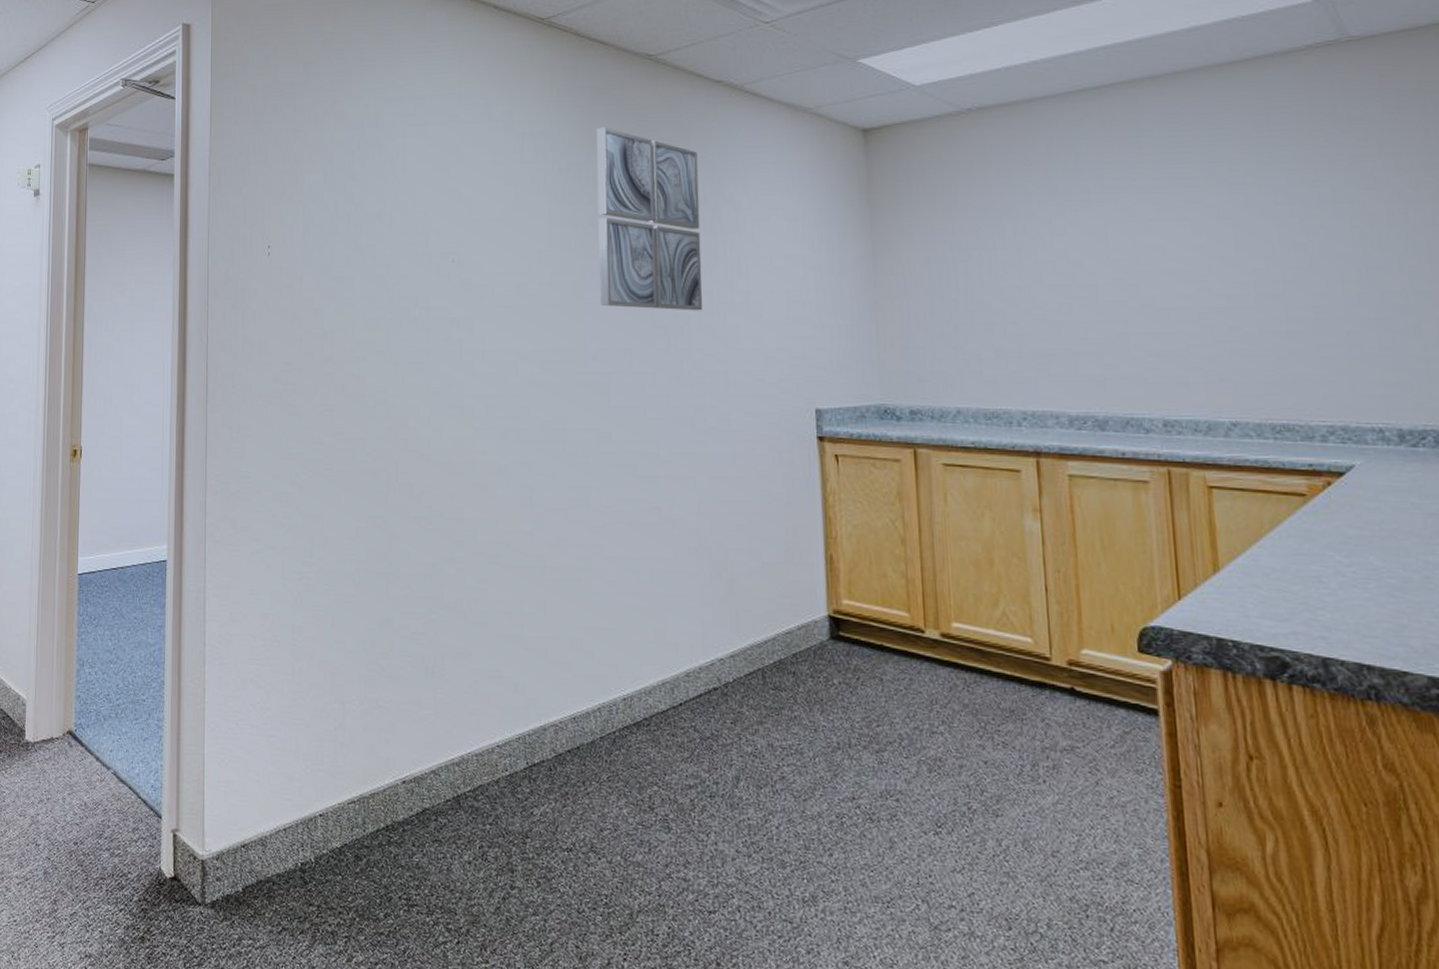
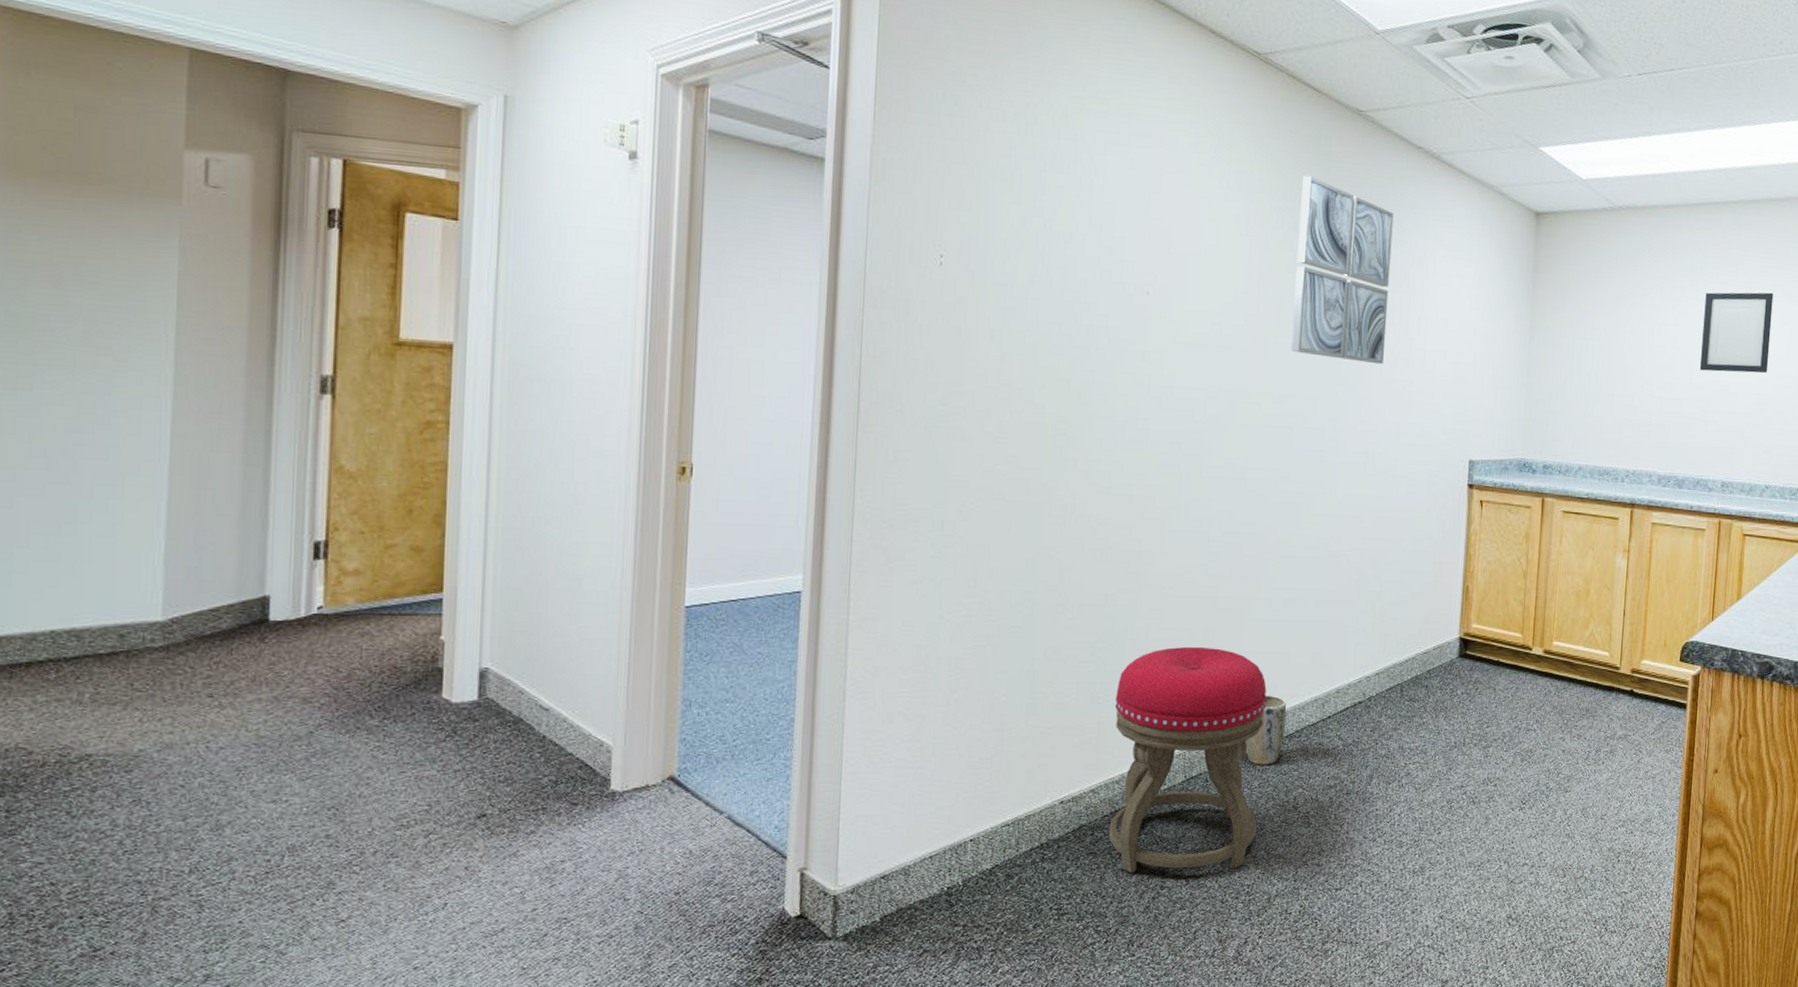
stool: none [449,619,610,875] -> present [1108,646,1267,874]
plant pot: none [589,675,632,756] -> present [1245,695,1287,765]
picture frame: none [1101,182,1209,285] -> present [1699,292,1774,374]

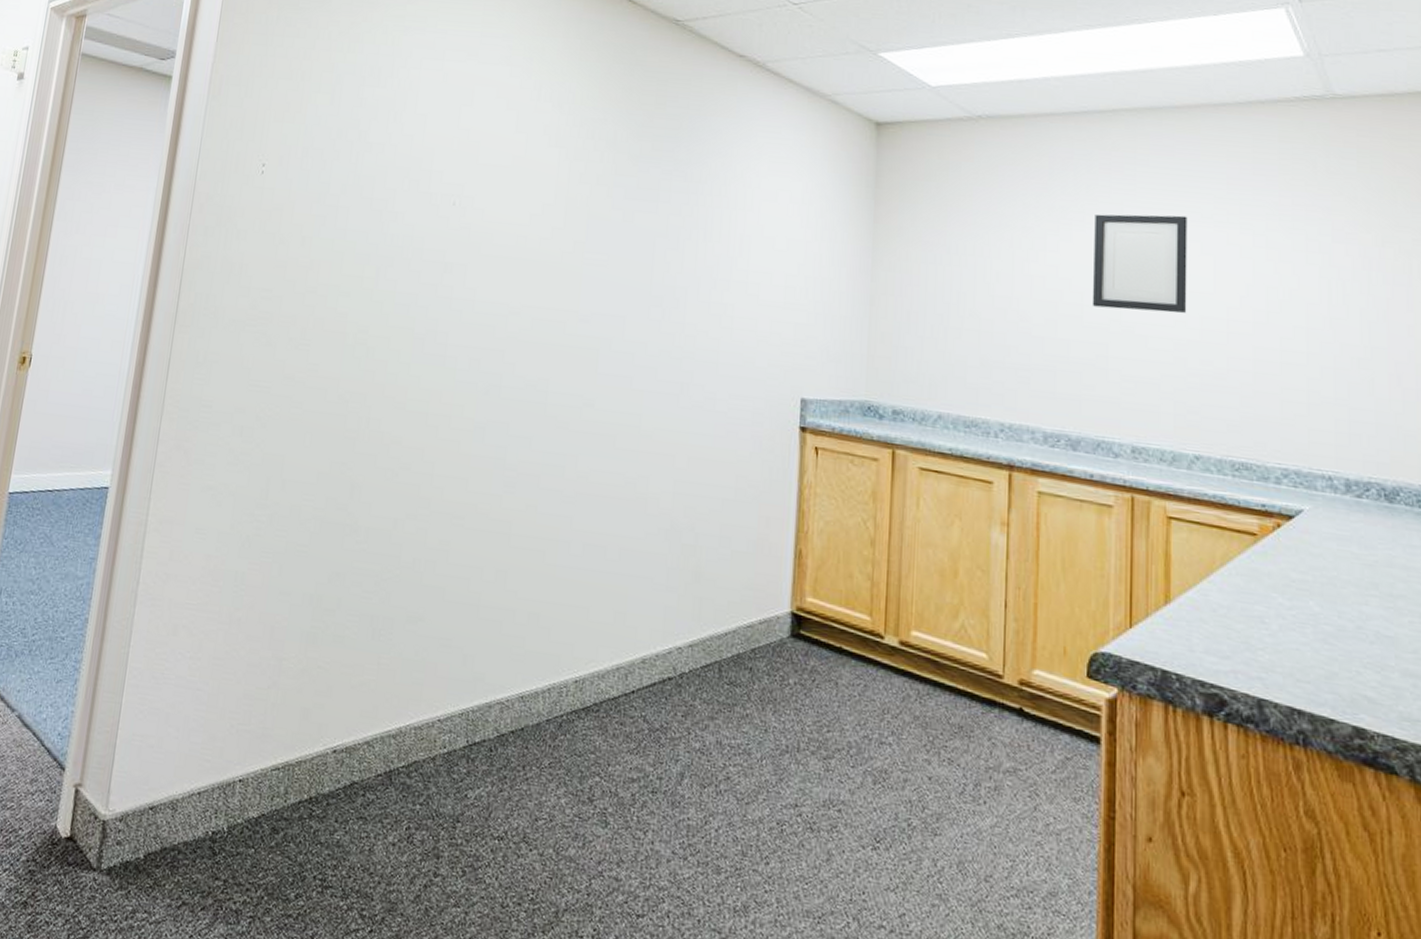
stool: present [1108,646,1267,874] -> none [380,586,562,867]
plant pot: present [1245,695,1287,765] -> none [535,655,584,742]
wall art: present [1291,175,1394,365] -> none [599,85,713,285]

